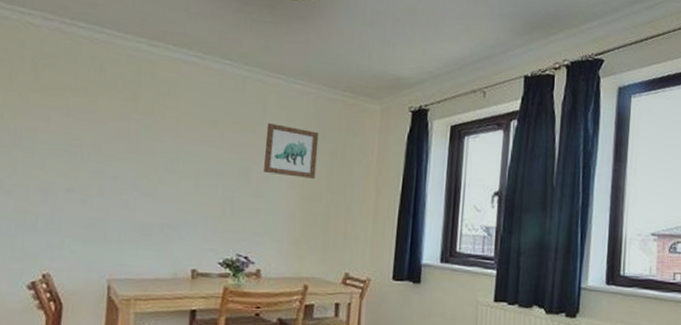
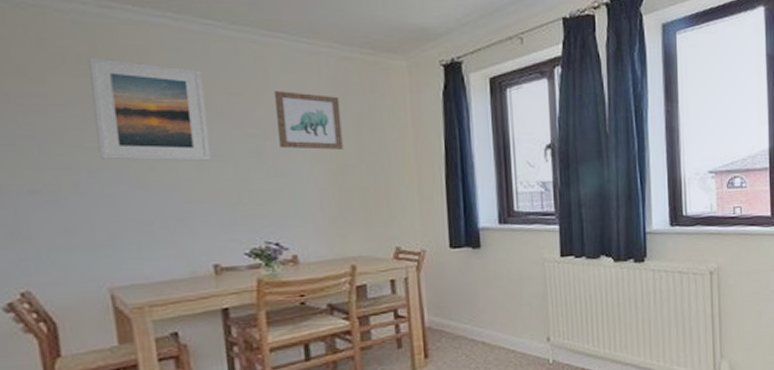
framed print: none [124,85,214,178] -> present [88,57,211,161]

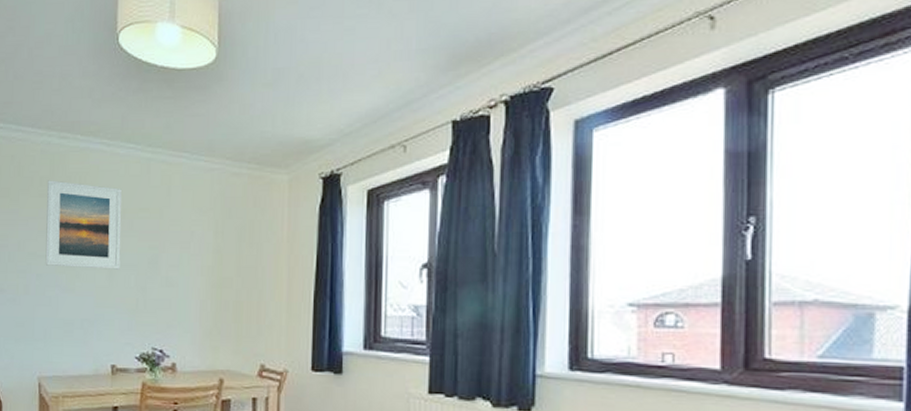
wall art: present [273,91,343,150] -> none [172,207,226,263]

